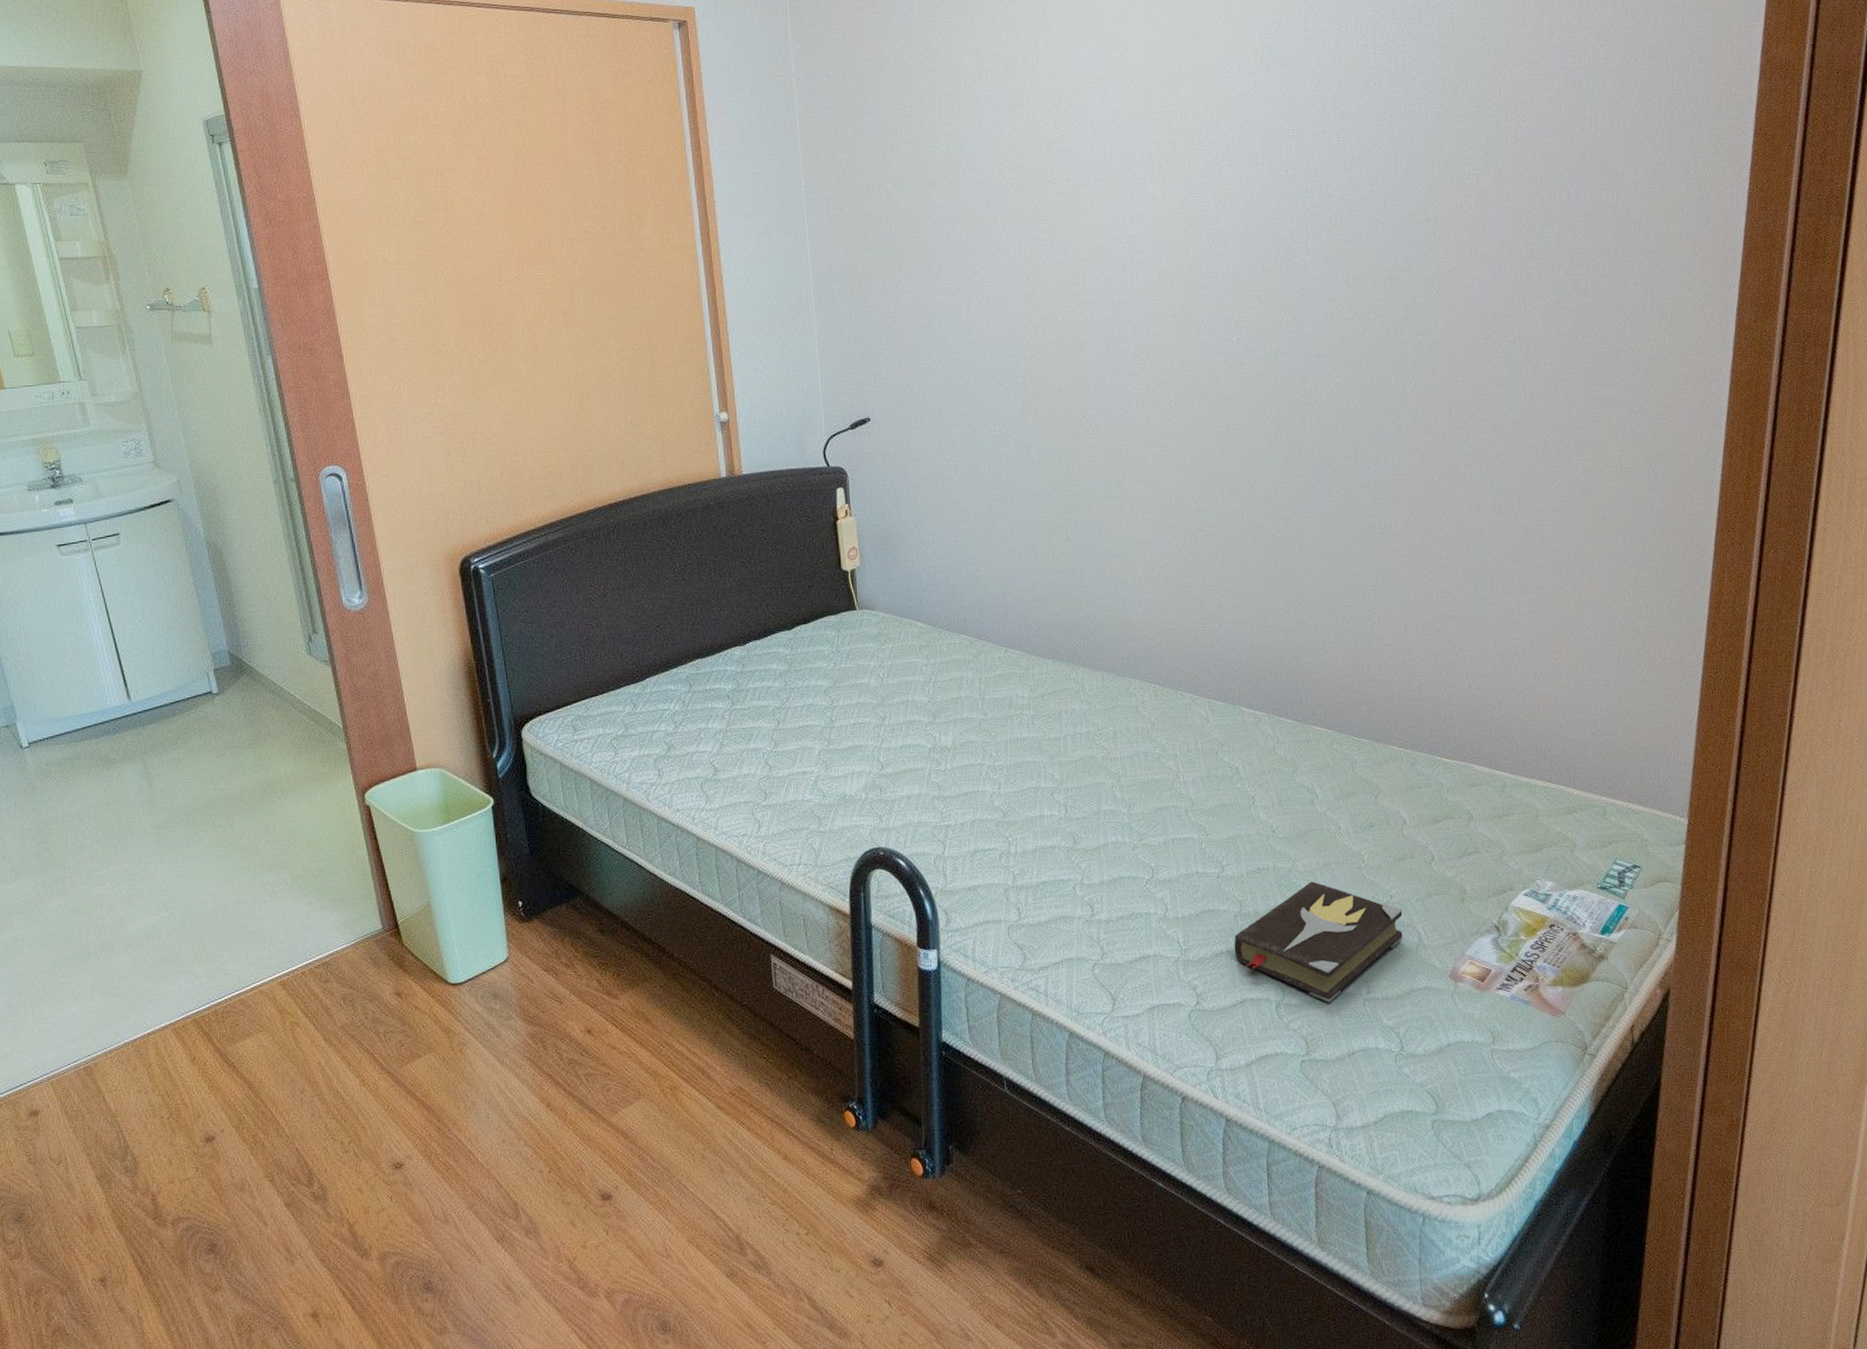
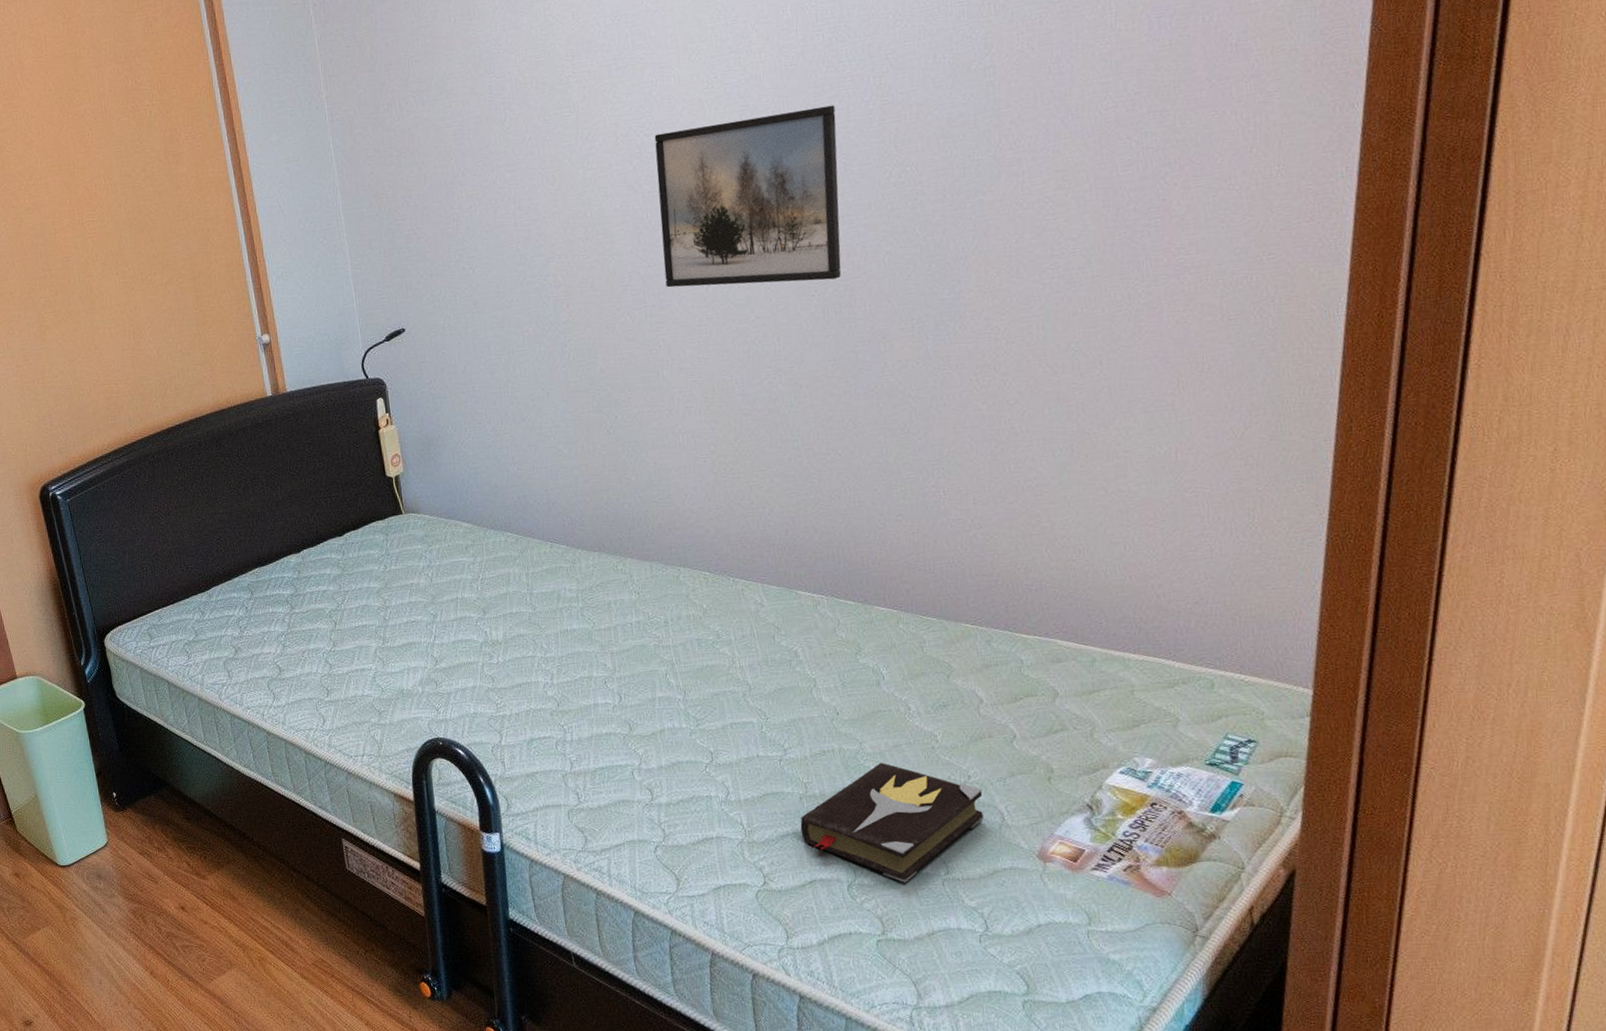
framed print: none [1127,238,1295,405] -> present [654,105,841,288]

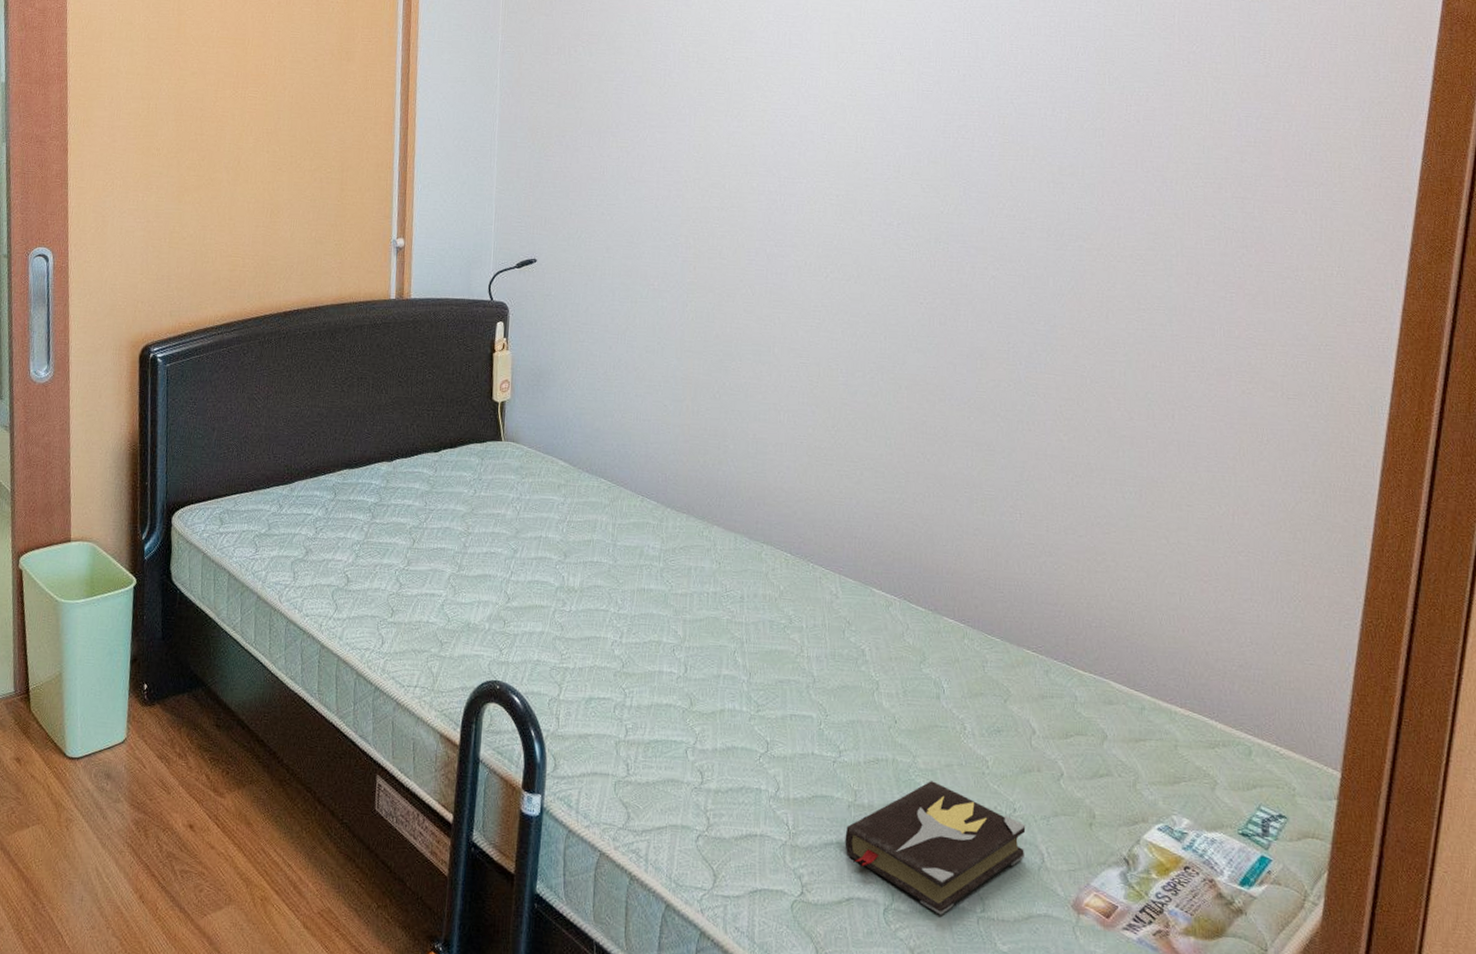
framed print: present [654,105,841,288] -> none [788,126,961,292]

